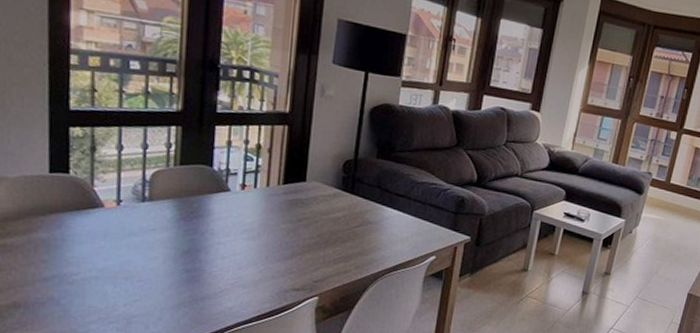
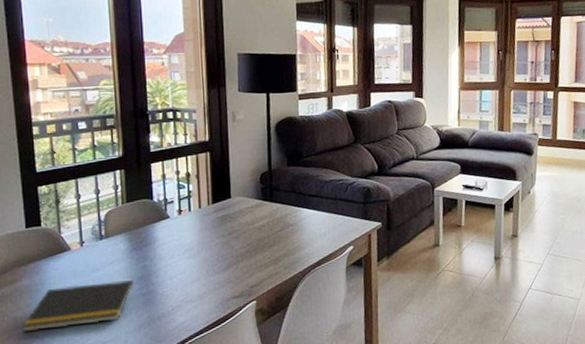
notepad: none [33,246,179,294] -> present [22,280,135,331]

